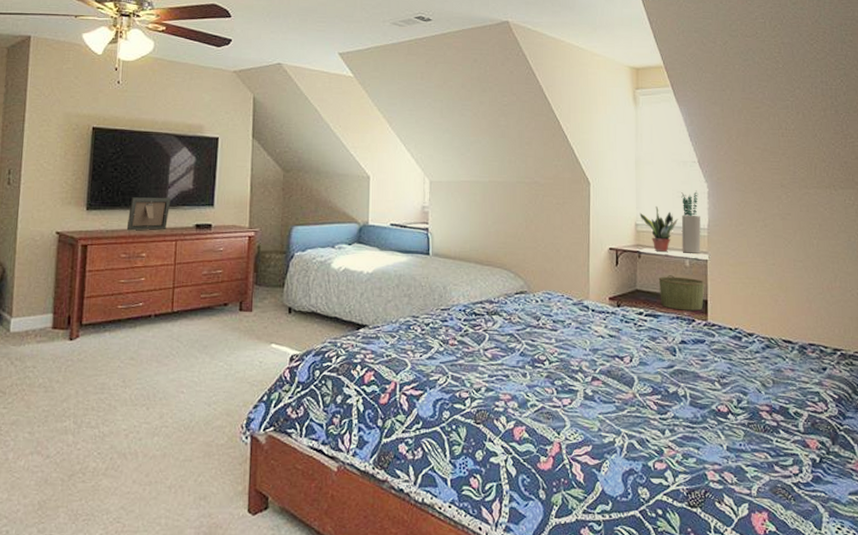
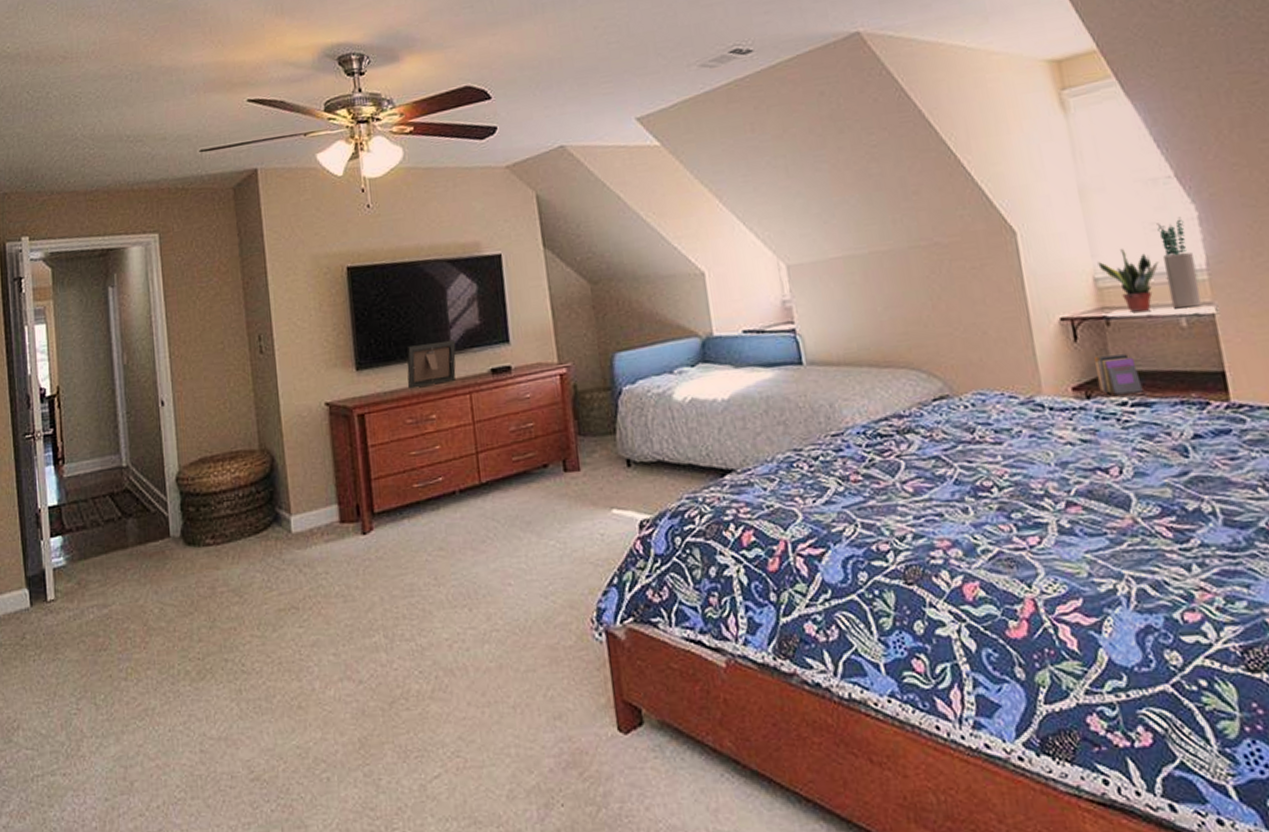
books: none [626,278,654,307] -> present [1094,353,1144,395]
basket: present [658,275,705,311] -> none [1143,343,1219,392]

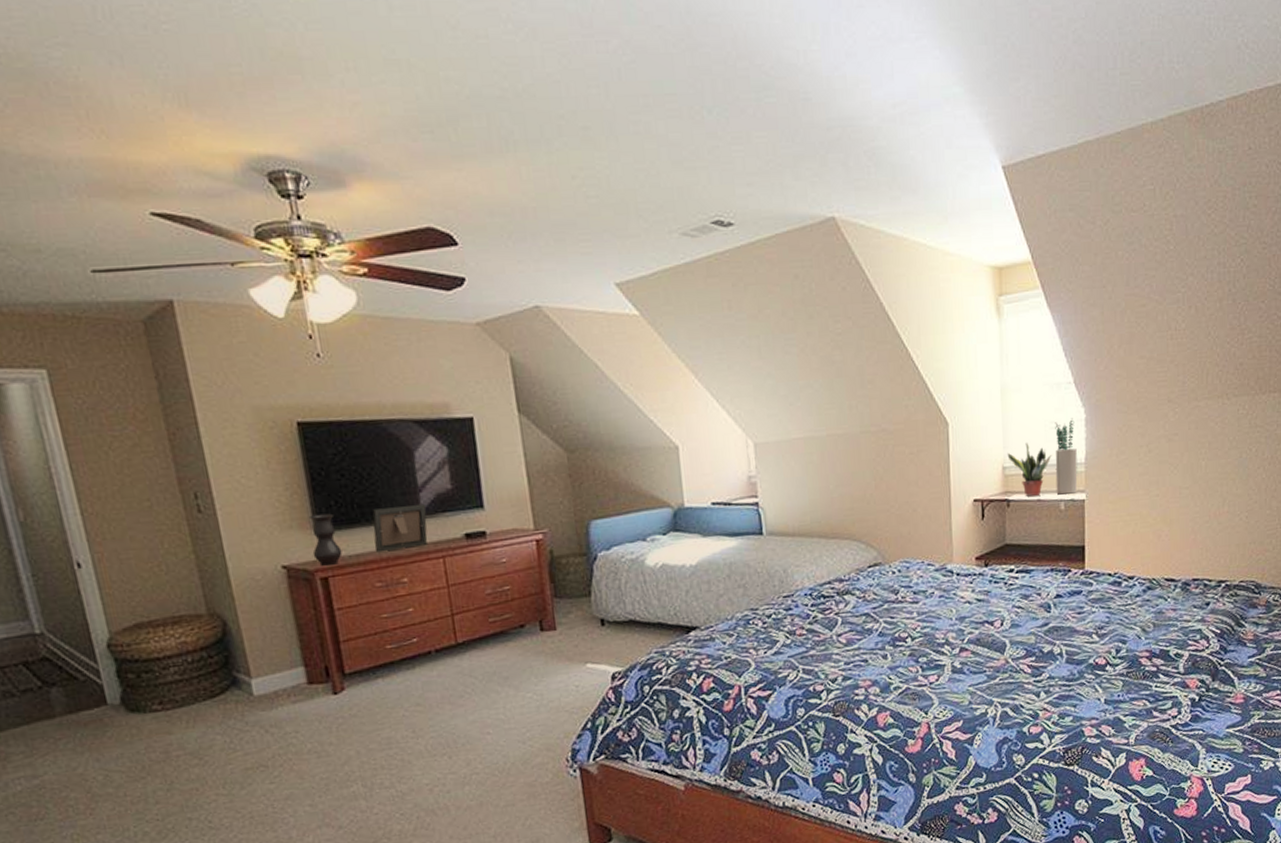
vase: none [352,351,378,403] -> present [309,513,343,566]
books: present [1094,353,1144,395] -> none [994,530,1026,564]

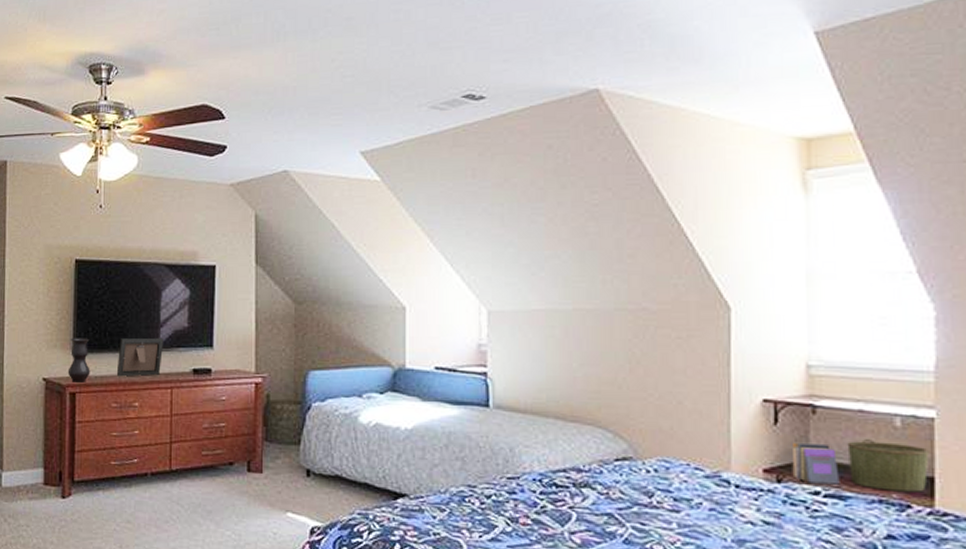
books: none [994,530,1026,564] -> present [791,442,840,485]
potted plant: present [1007,443,1052,497] -> none [814,340,882,405]
basket: none [1030,522,1082,561] -> present [847,439,930,493]
vase: present [1055,418,1078,495] -> none [887,315,923,408]

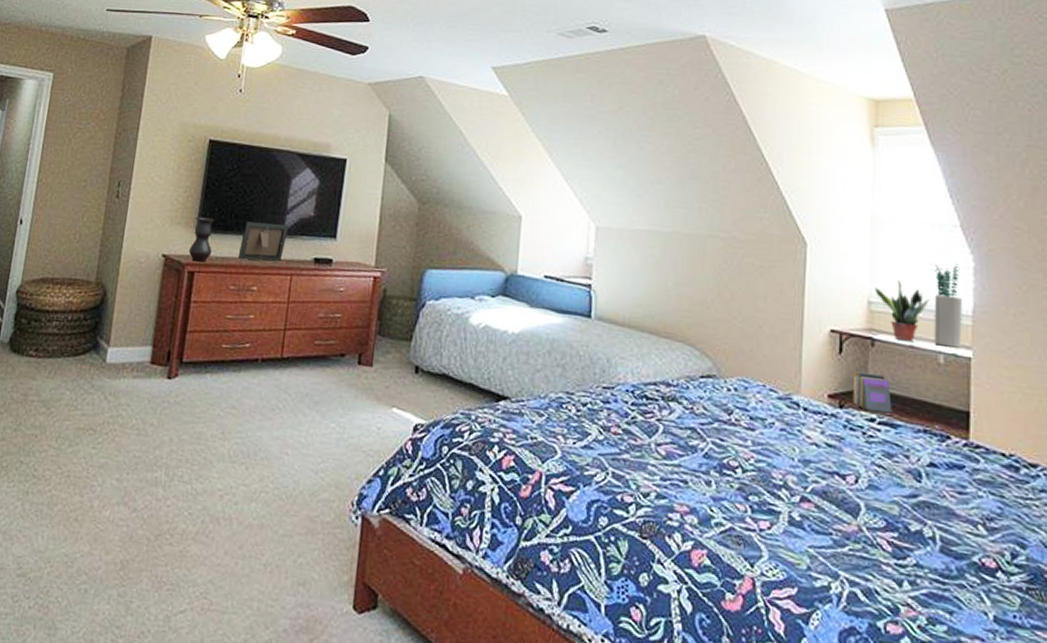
potted plant: none [814,340,882,405] -> present [875,281,930,341]
basket: present [847,439,930,493] -> none [899,373,966,425]
vase: none [887,315,923,408] -> present [934,263,962,348]

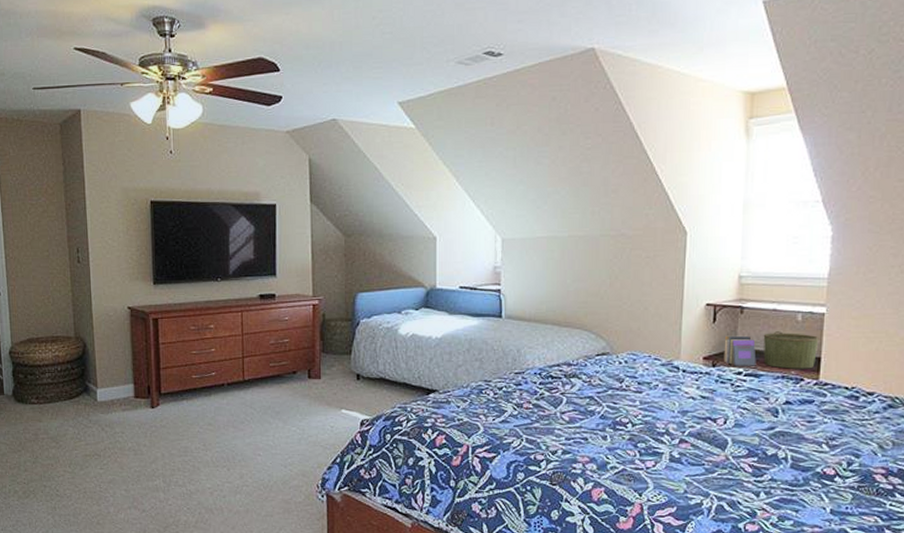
vase: present [188,216,215,262] -> none [149,270,170,310]
picture frame: present [237,221,288,262] -> none [193,268,233,303]
potted plant: present [875,281,930,341] -> none [745,255,793,305]
basket: none [899,373,966,425] -> present [763,331,819,369]
vase: present [934,263,962,348] -> none [794,235,820,306]

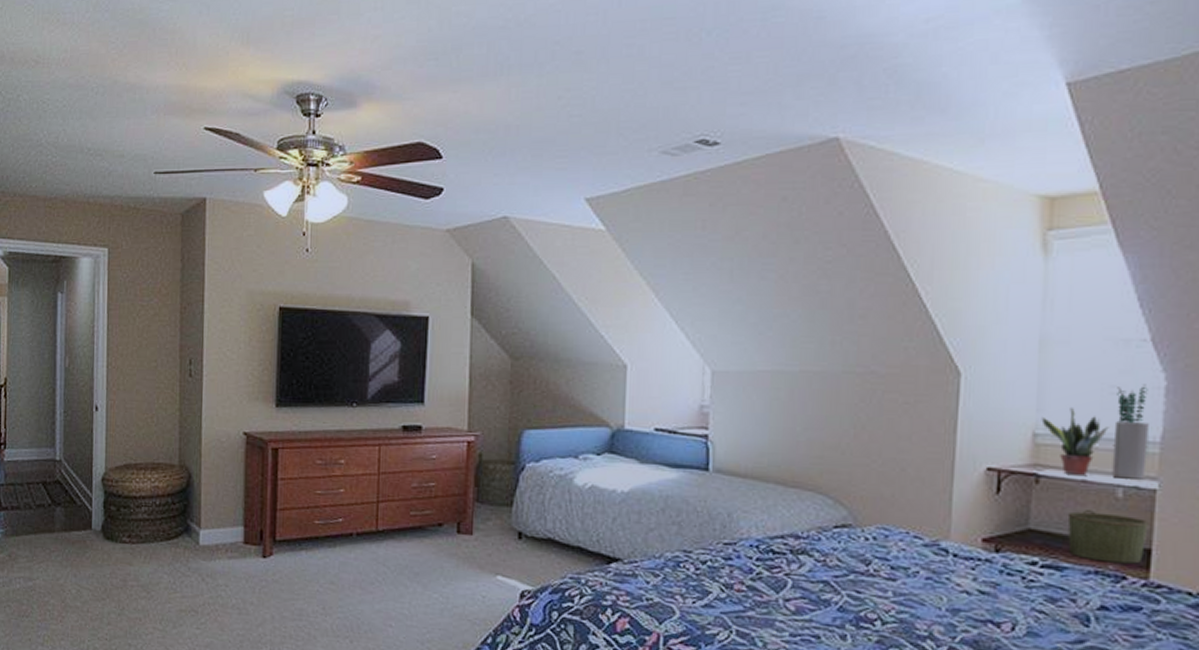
books: present [723,335,756,366] -> none [1011,511,1058,555]
potted plant: none [745,255,793,305] -> present [1041,408,1109,475]
vase: none [794,235,820,306] -> present [1111,384,1149,480]

